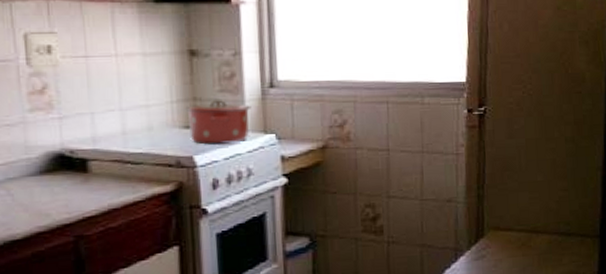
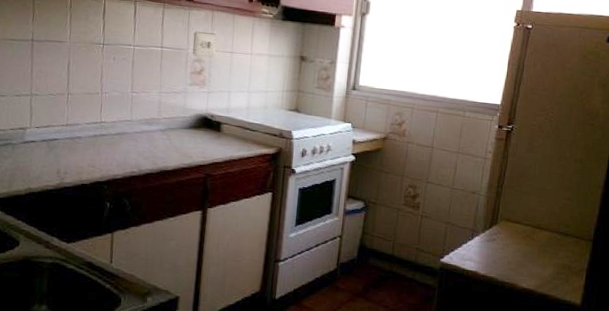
casserole: present [185,98,252,144] -> none [291,93,338,126]

